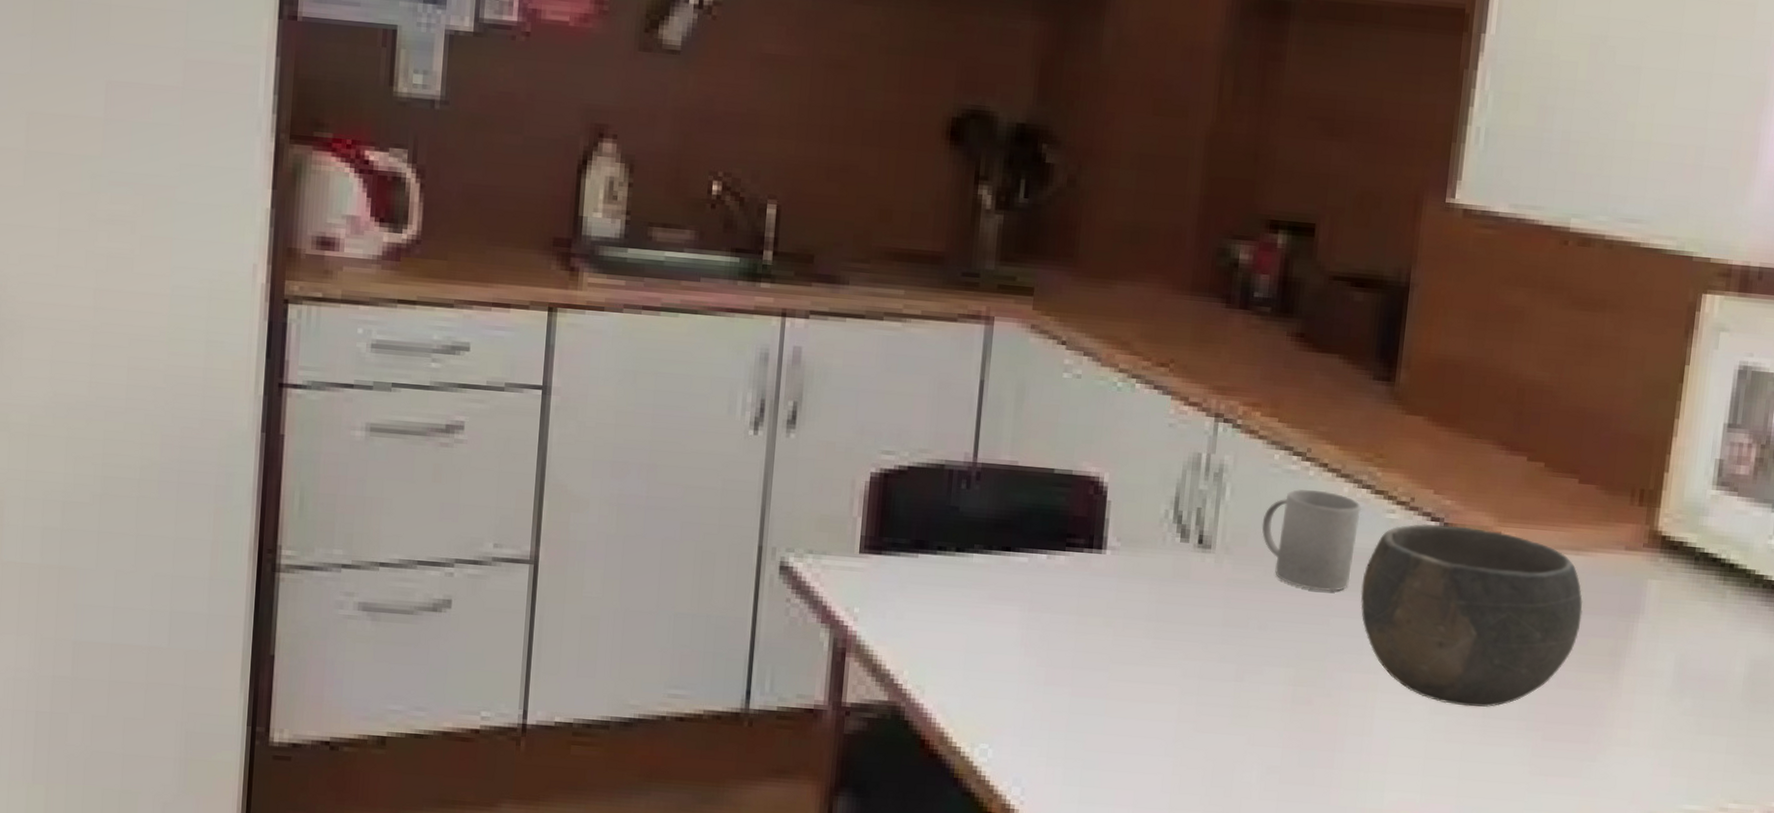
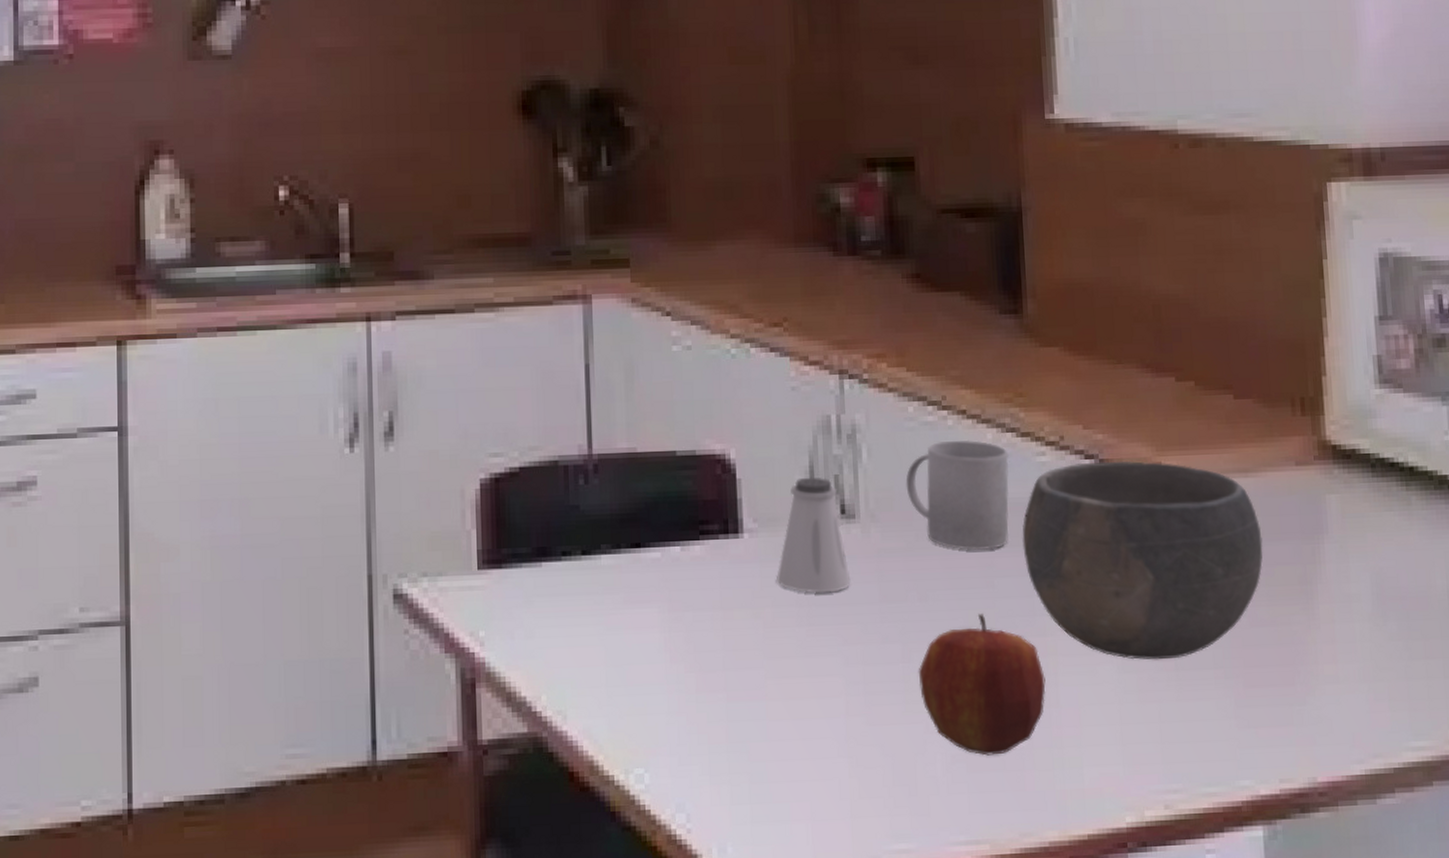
saltshaker: none [1131,506,1199,612] -> present [777,477,851,593]
apple: none [1247,647,1363,771] -> present [918,614,1046,756]

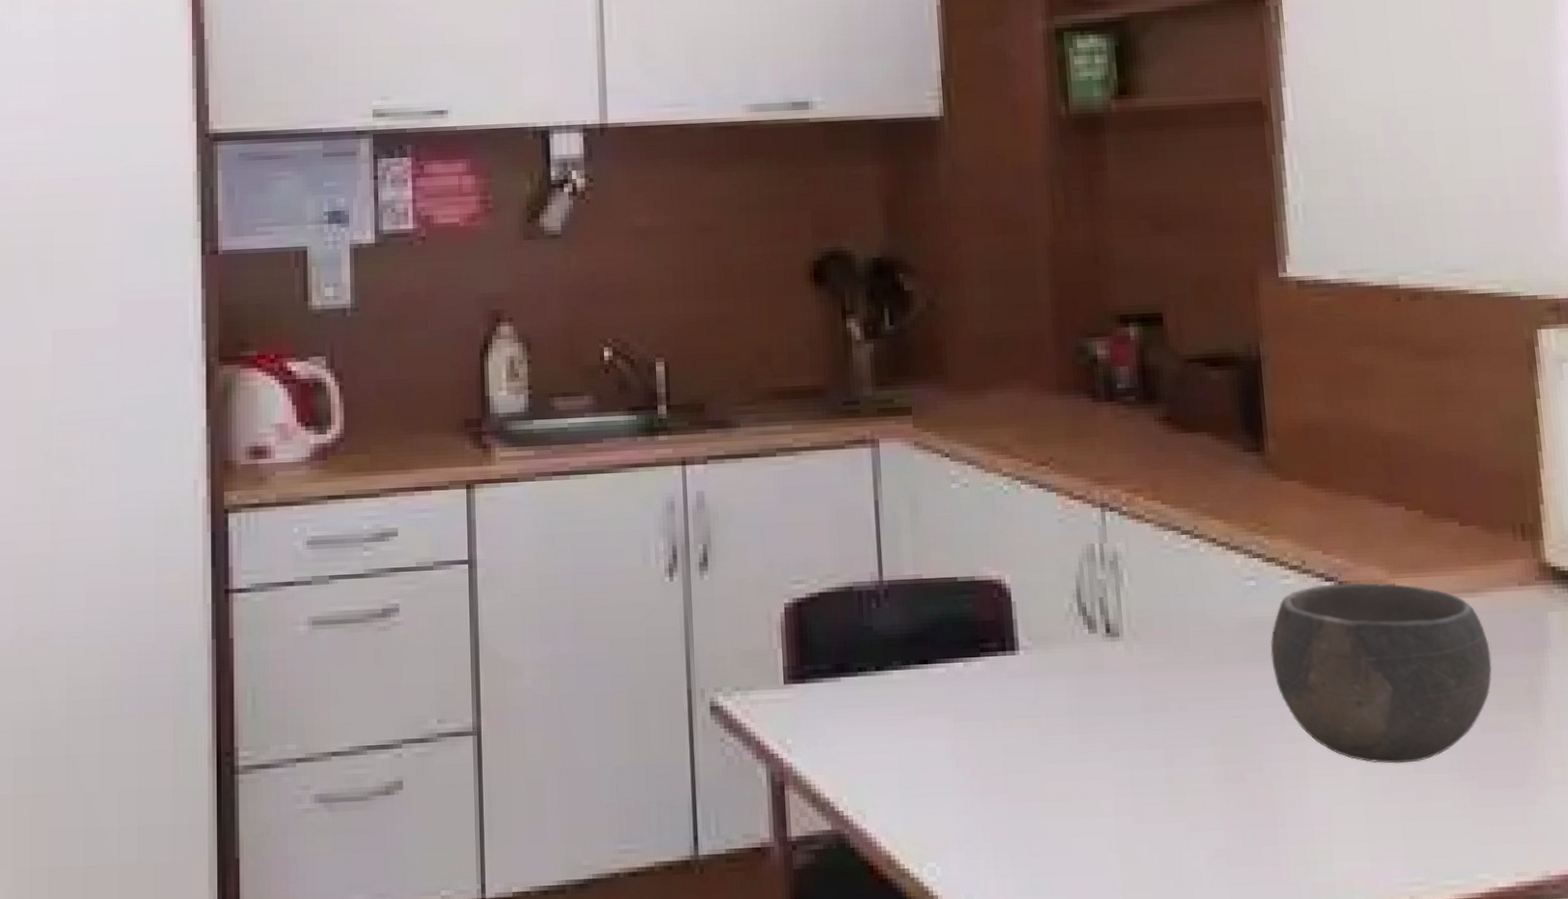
saltshaker: present [777,477,851,593] -> none [1050,599,1117,704]
mug: present [905,439,1009,551] -> none [1163,565,1259,665]
apple: present [918,614,1046,756] -> none [1180,722,1297,851]

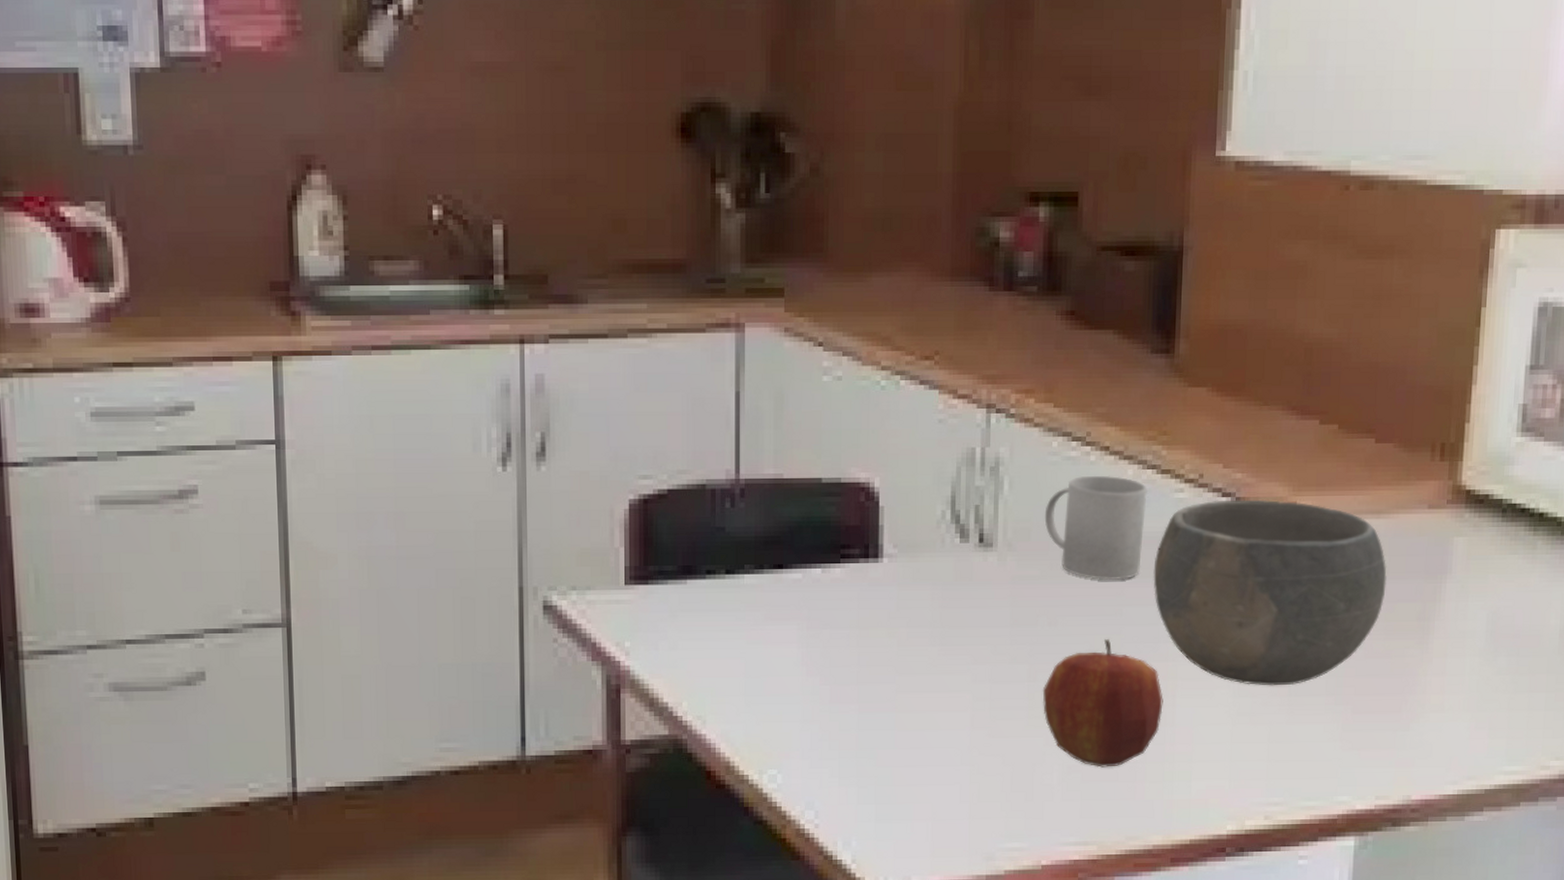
mug: none [1163,565,1259,665] -> present [1044,475,1148,581]
apple: none [1180,722,1297,851] -> present [1042,639,1163,768]

